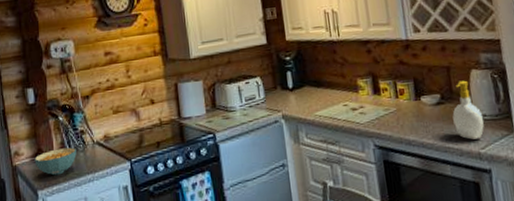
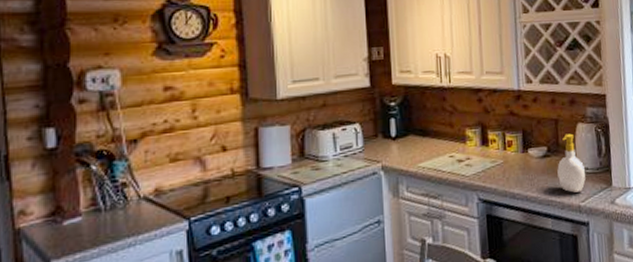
cereal bowl: present [34,147,77,176] -> none [49,204,113,241]

